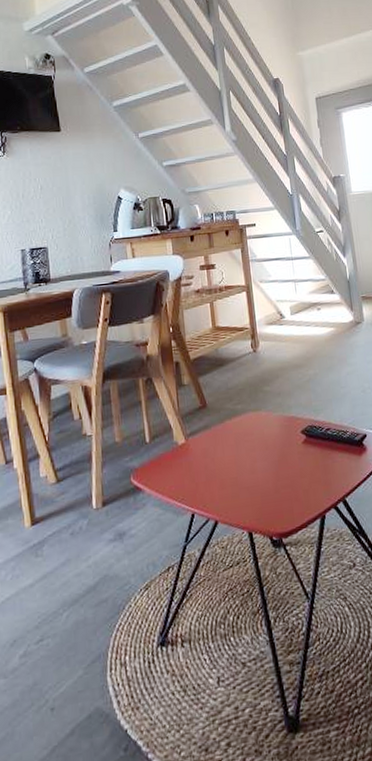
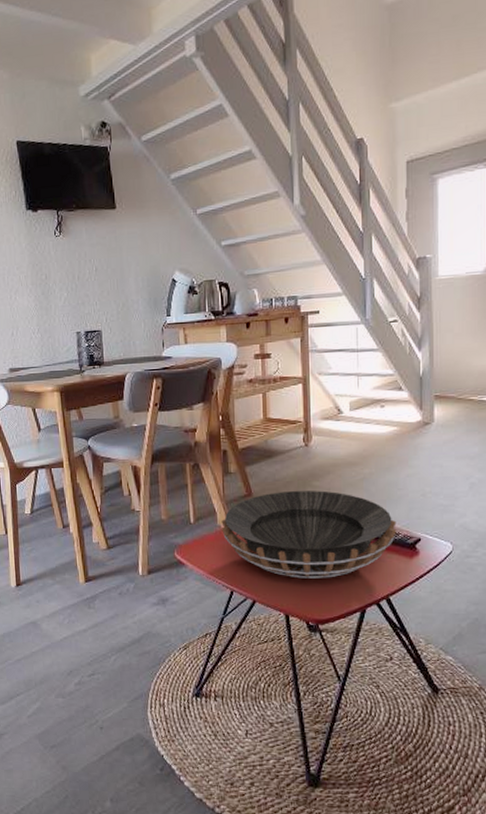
decorative bowl: none [178,395,345,490] -> present [221,490,397,578]

